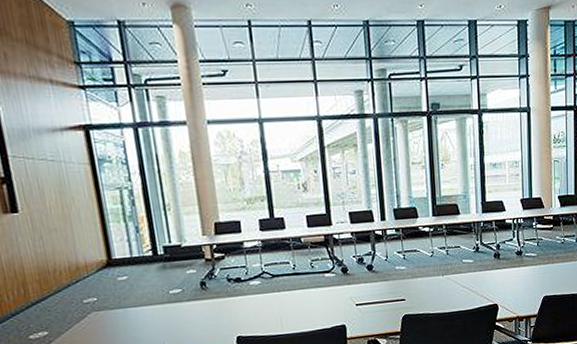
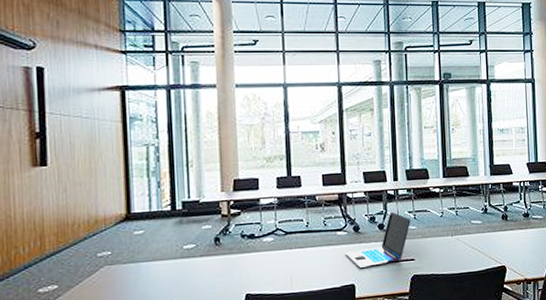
laptop: none [334,252,400,310] -> present [345,211,411,269]

